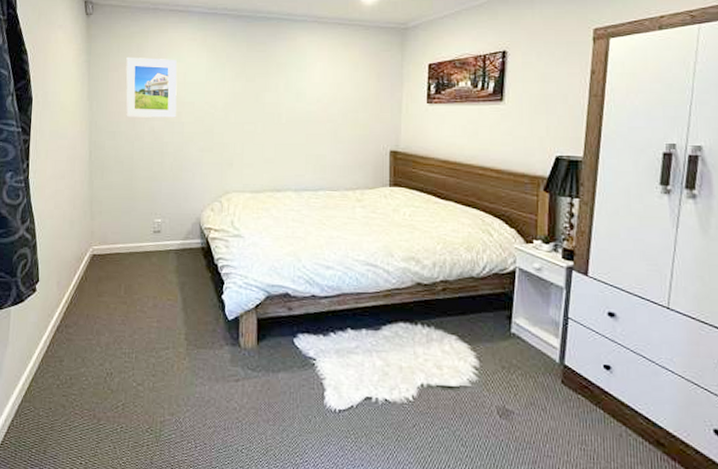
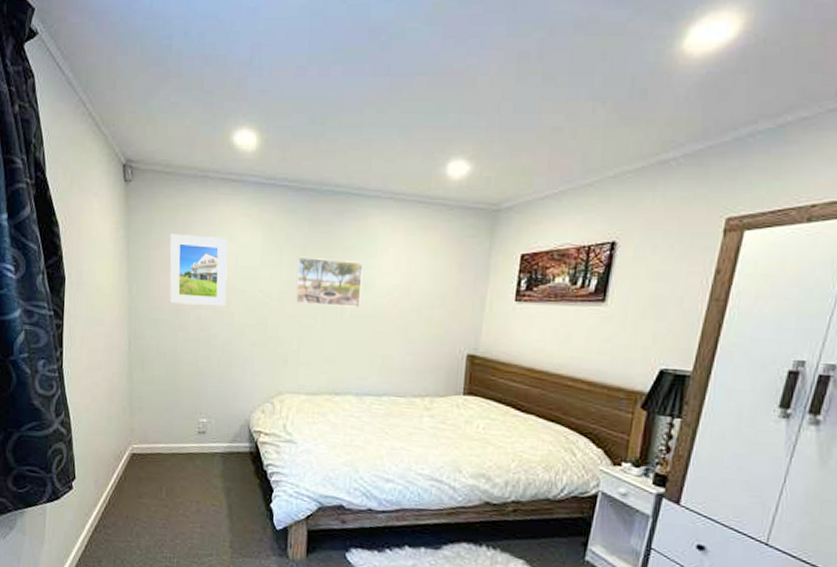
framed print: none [237,72,295,114] -> present [295,256,363,308]

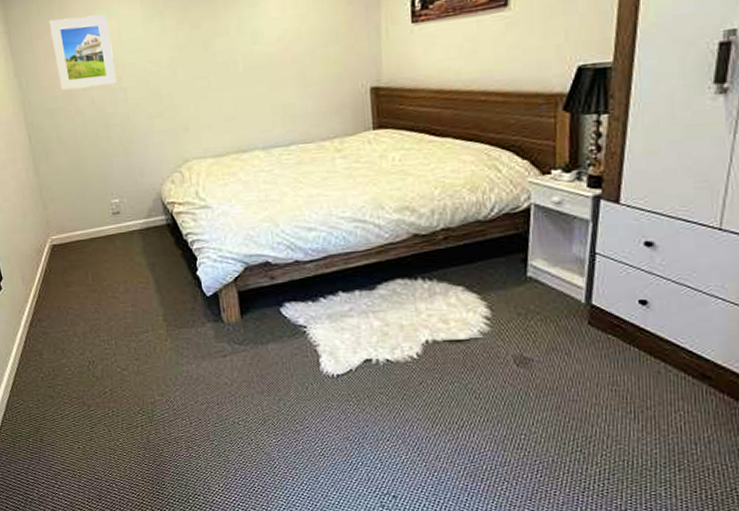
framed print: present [295,256,363,308] -> none [180,12,252,67]

